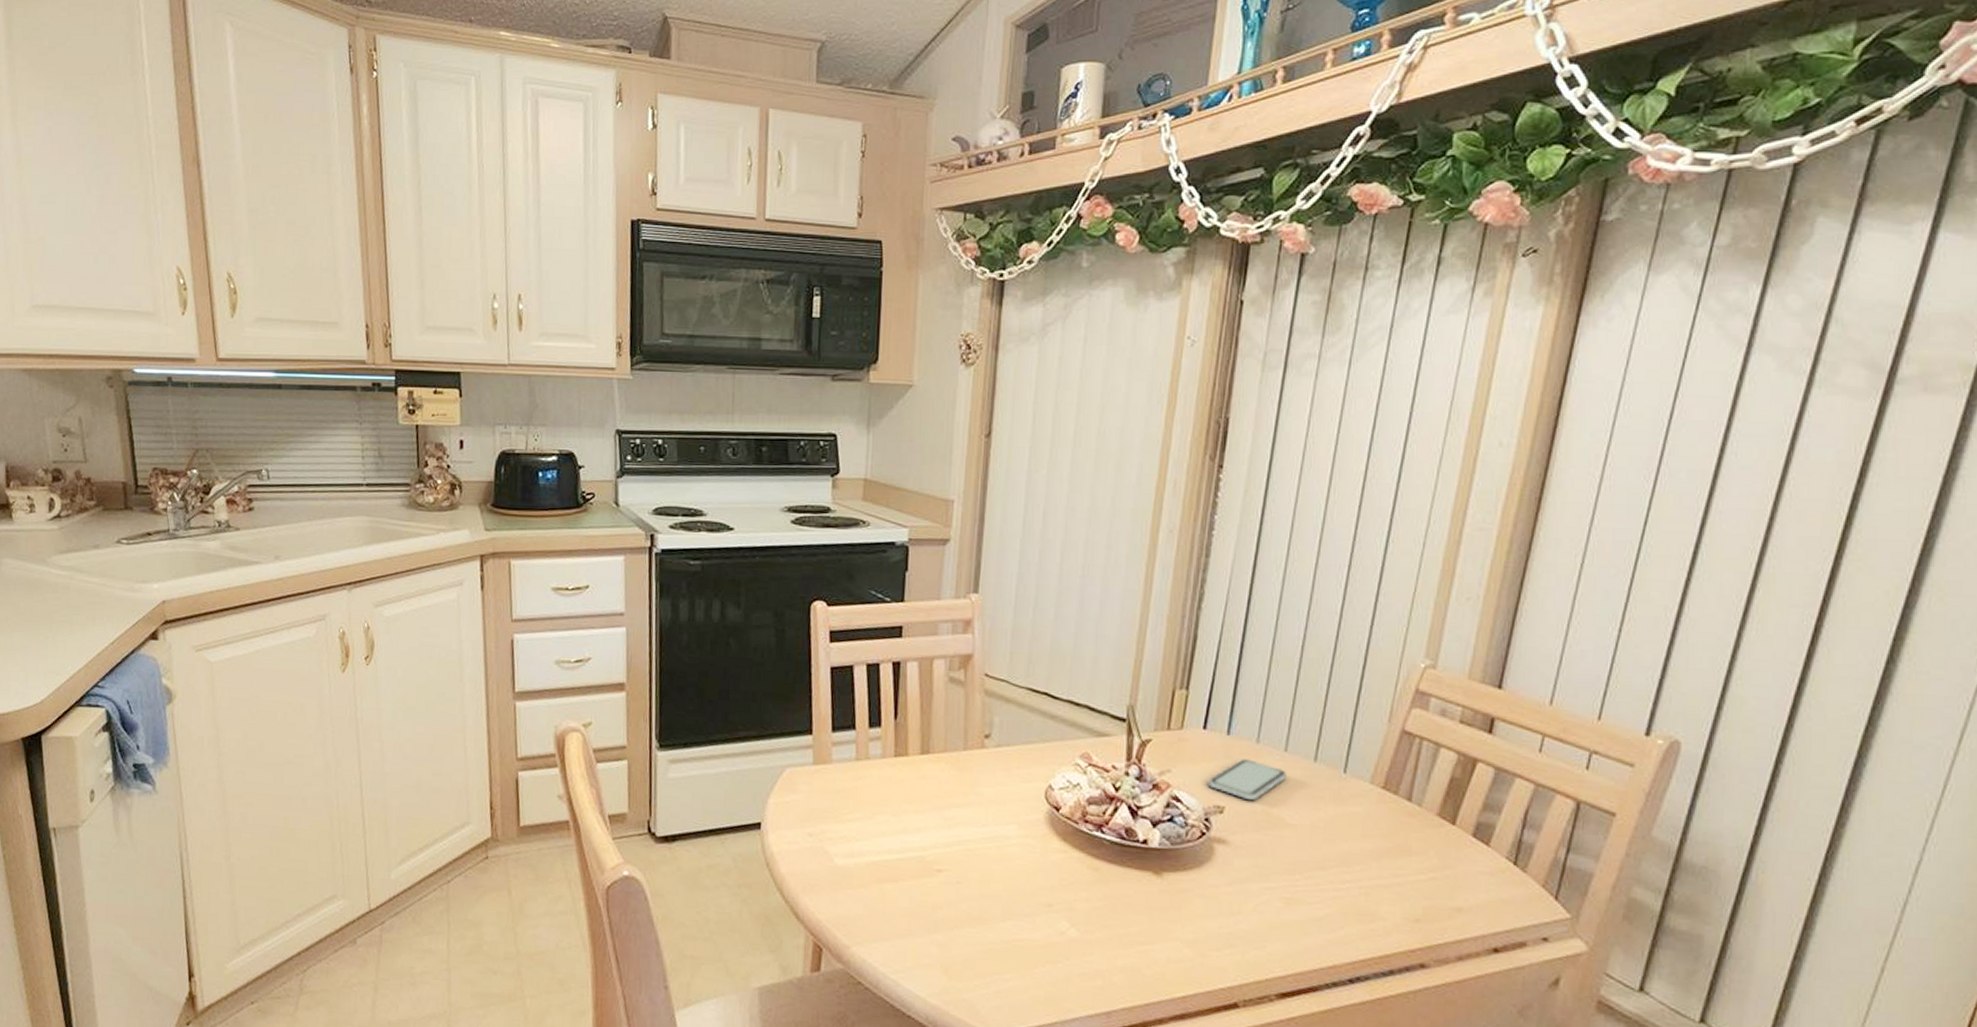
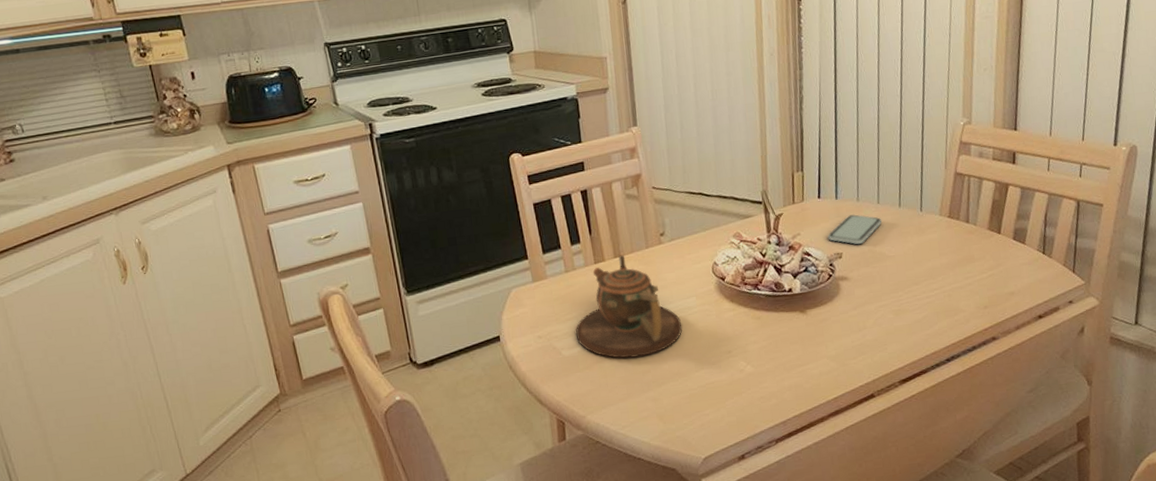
teapot: none [855,752,994,887] -> present [575,254,682,358]

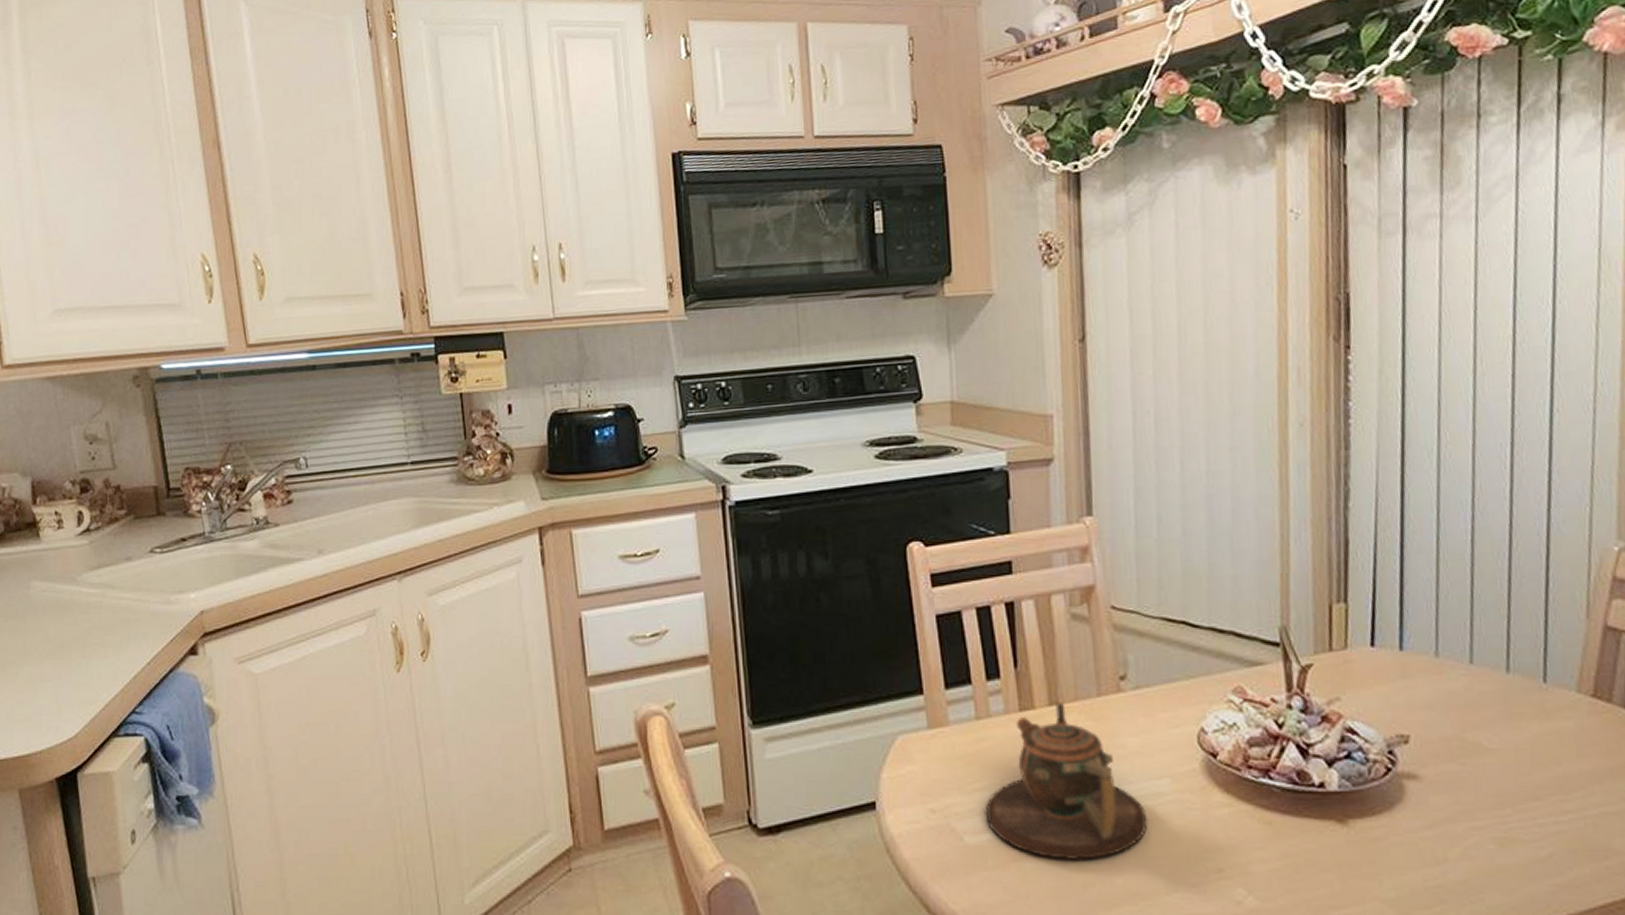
smartphone: present [827,214,882,244] -> none [1385,677,1478,724]

